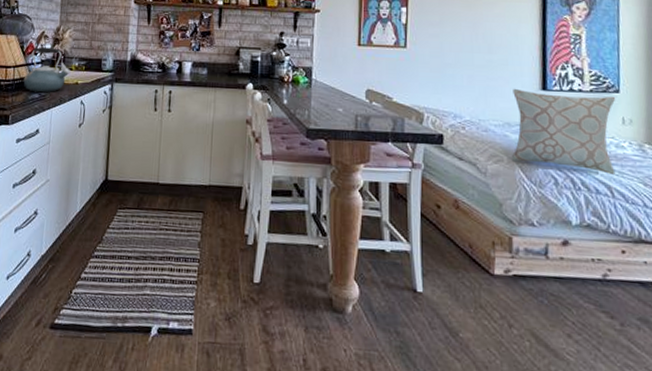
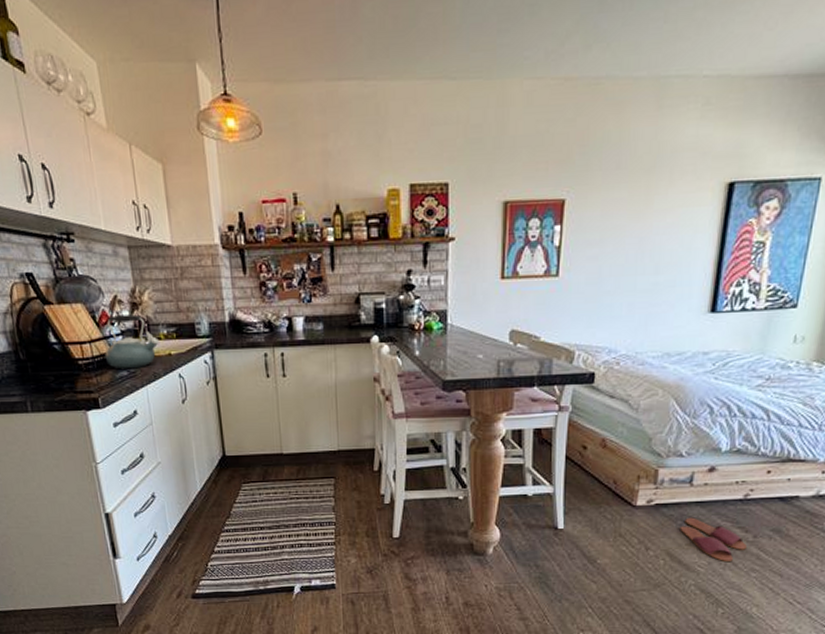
pillow: present [511,88,616,176] -> none [666,312,792,398]
slippers: none [541,294,615,353] -> present [680,517,746,563]

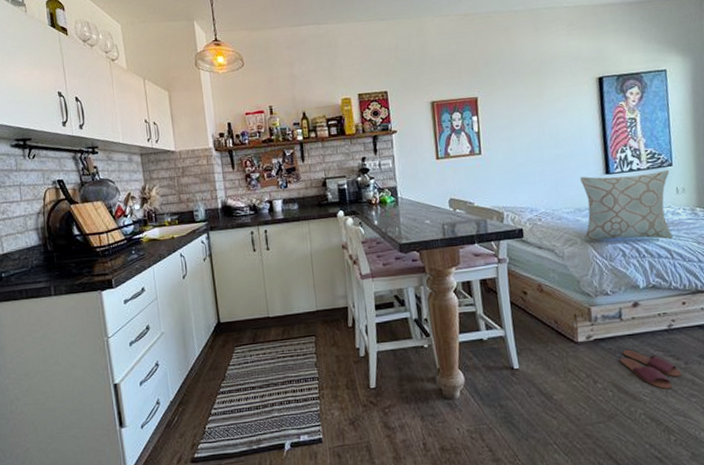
kettle: present [105,314,160,370] -> none [119,207,165,254]
pillow: none [666,312,792,398] -> present [580,169,674,242]

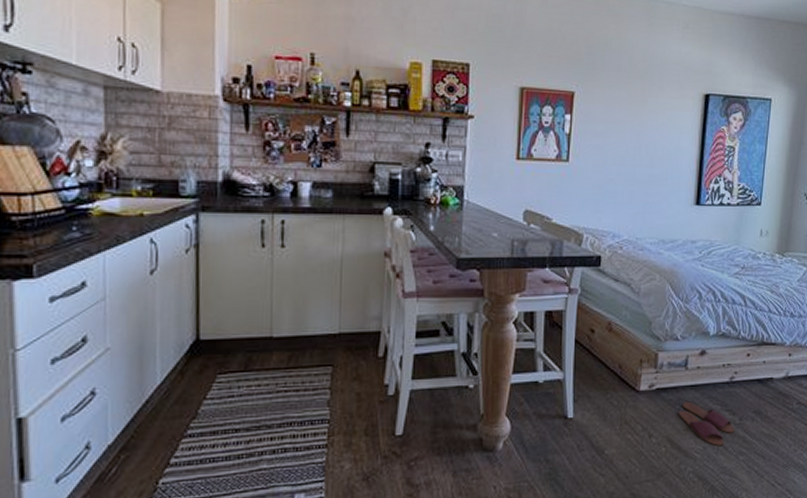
pillow: present [580,169,674,242] -> none [663,203,758,286]

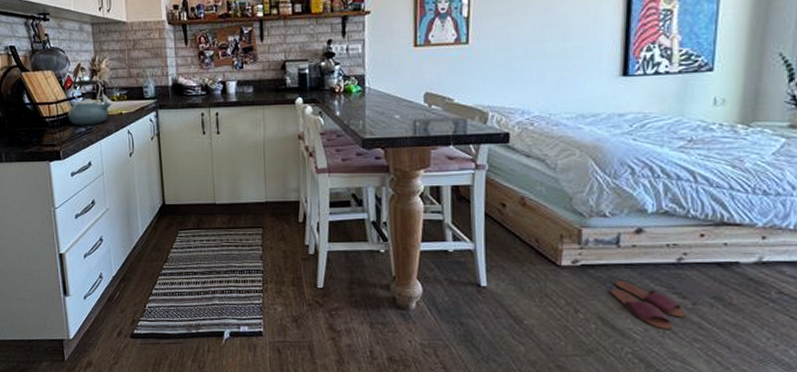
kettle: none [51,164,131,230] -> present [67,79,114,126]

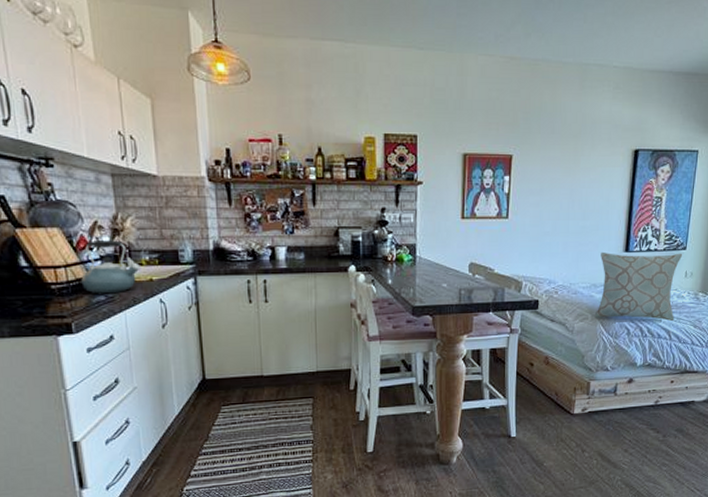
pillow: none [584,75,709,160] -> present [594,251,683,322]
slippers: present [610,280,685,331] -> none [608,422,658,459]

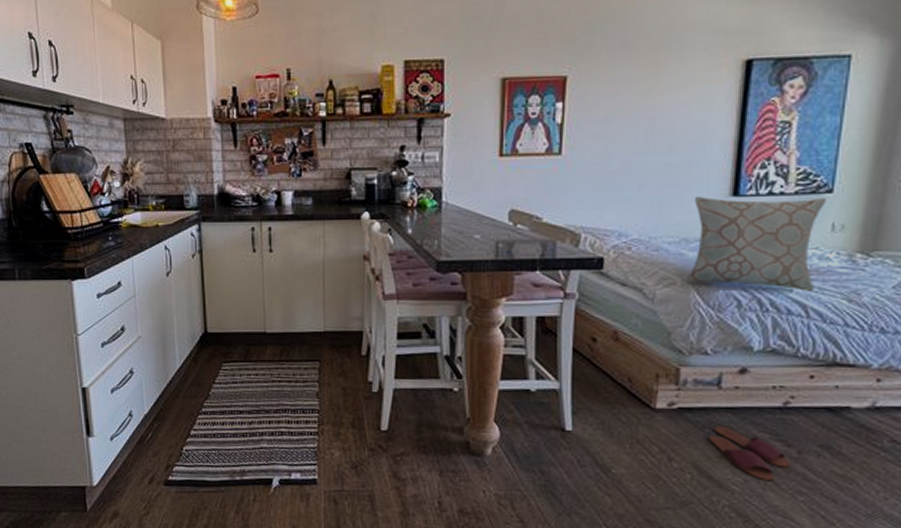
kettle: present [81,240,142,294] -> none [94,185,149,240]
slippers: none [608,422,658,459] -> present [708,425,790,482]

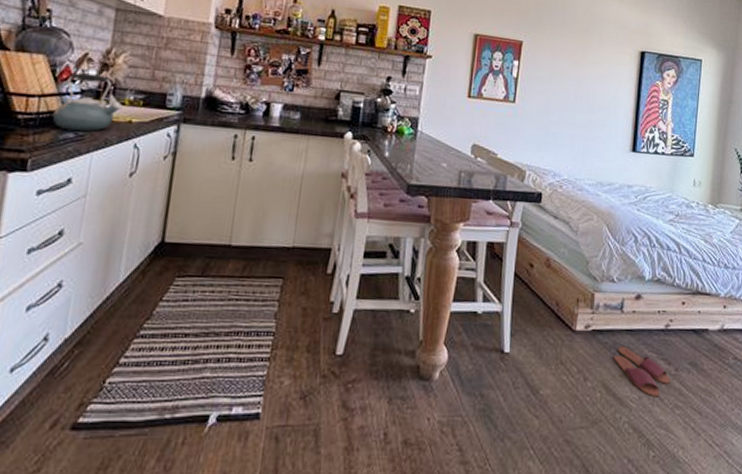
kettle: none [94,185,149,240] -> present [52,72,123,132]
pillow: present [686,196,827,293] -> none [600,148,691,233]

